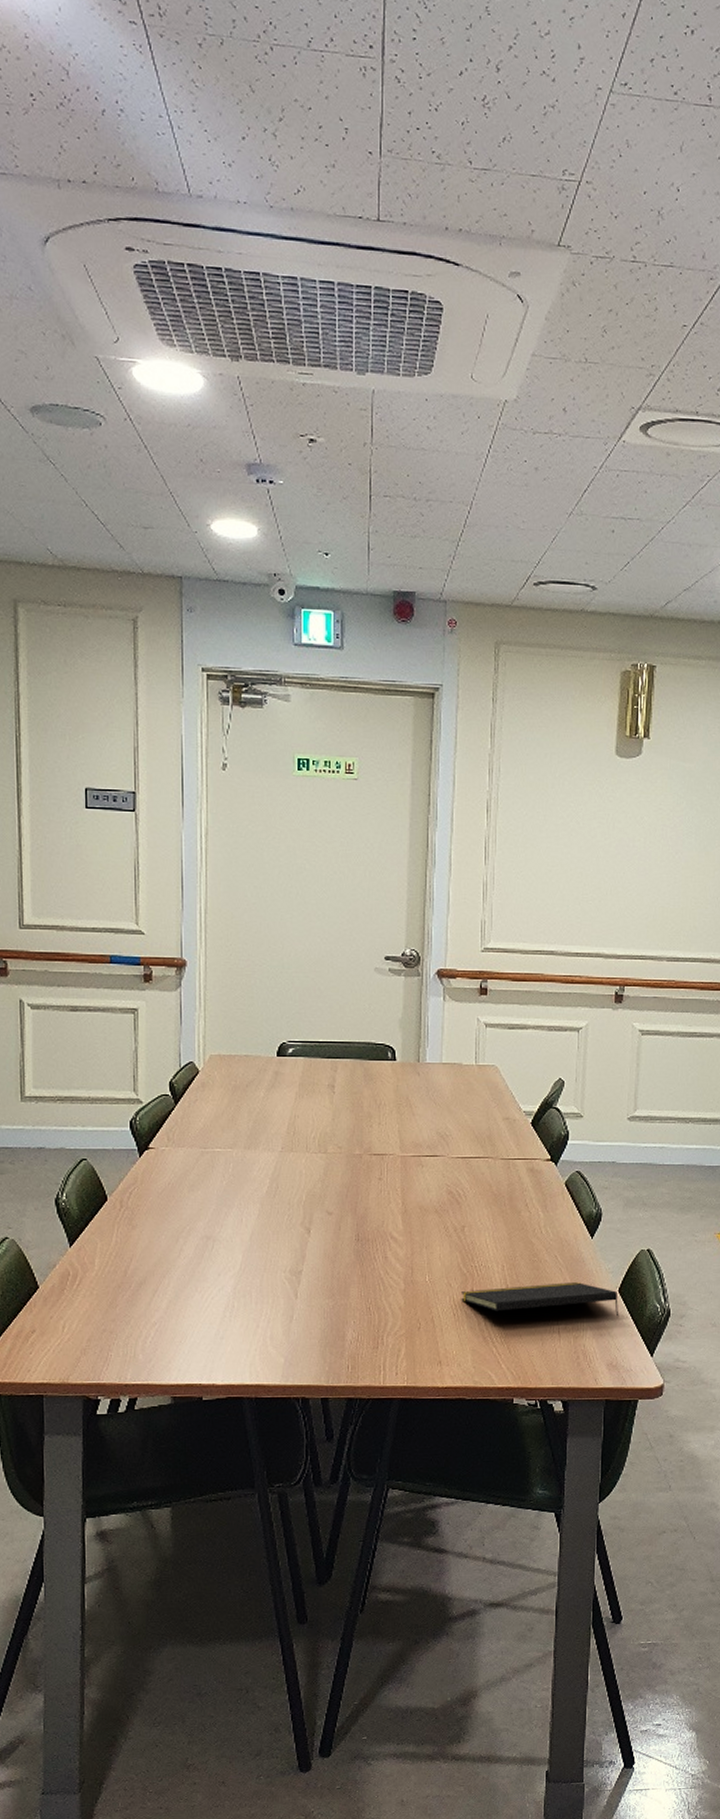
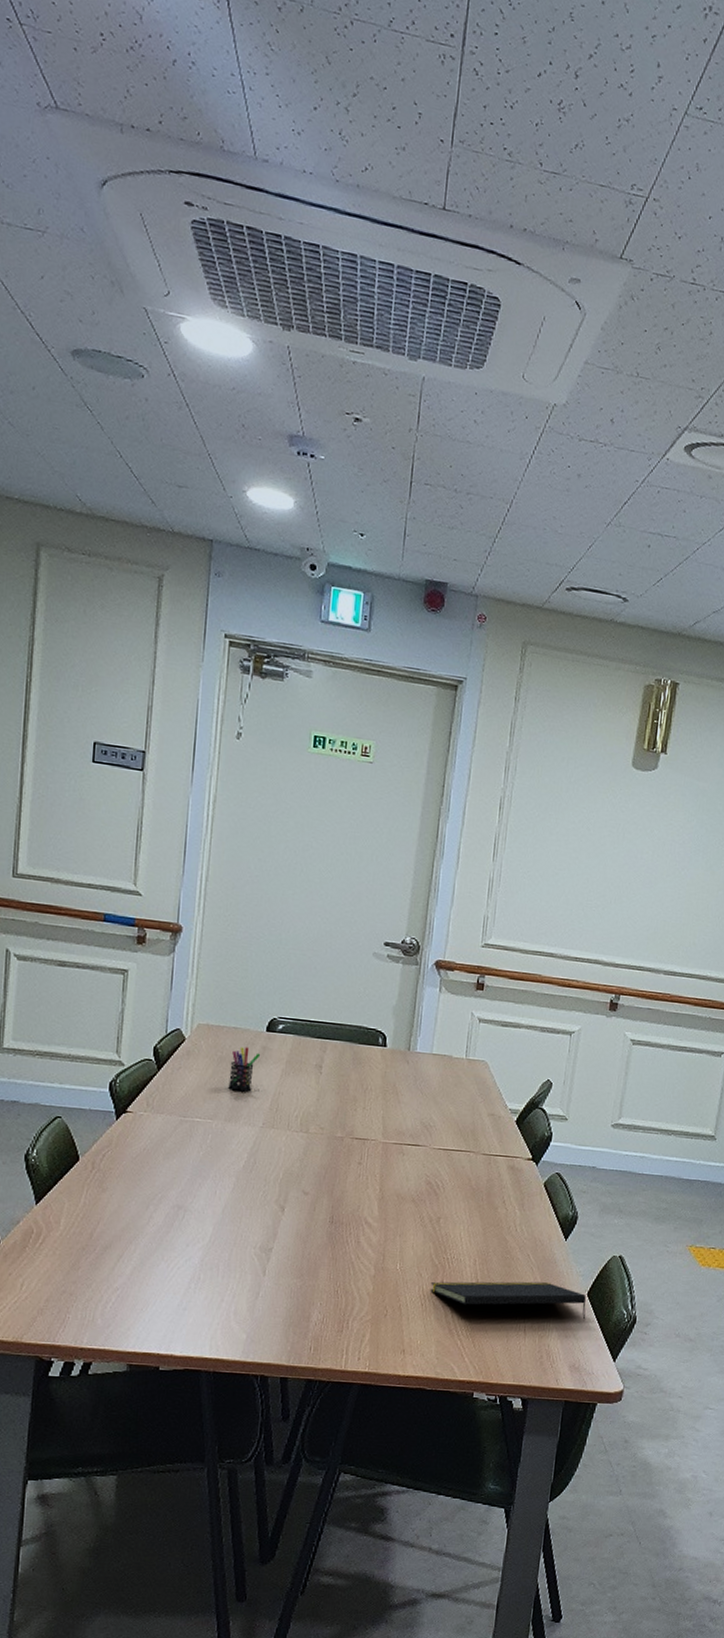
pen holder: none [245,1074,274,1118] -> present [228,1047,261,1092]

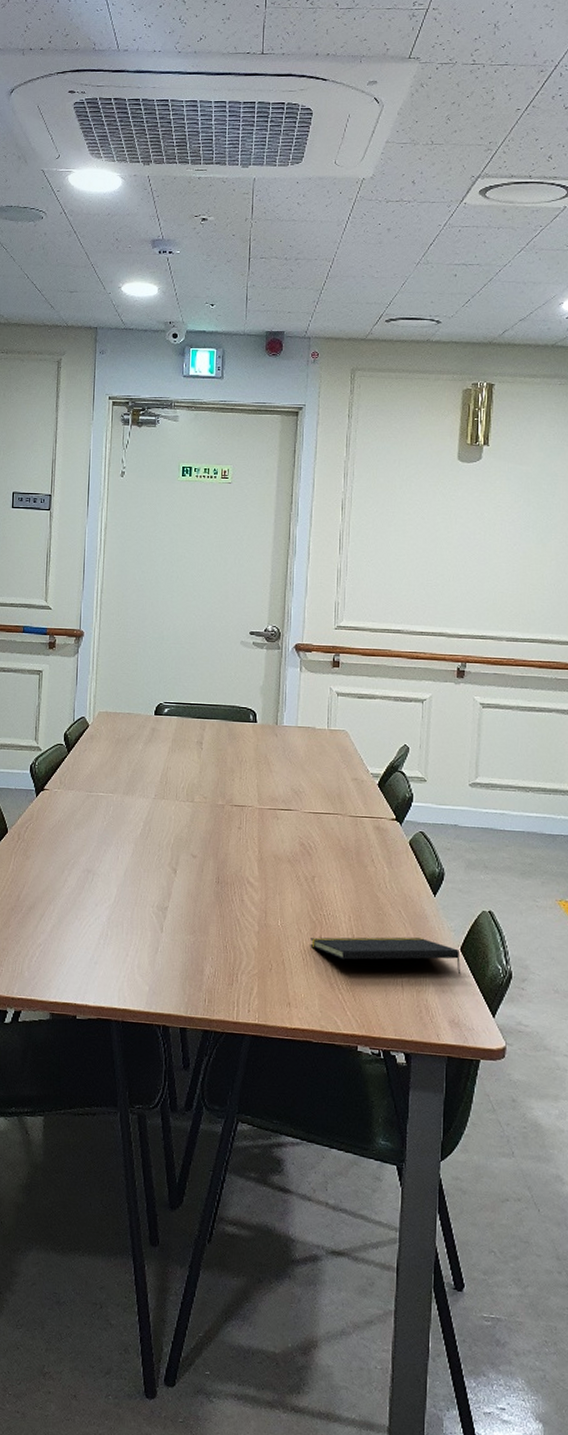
pen holder: present [228,1047,261,1092] -> none [125,729,151,768]

